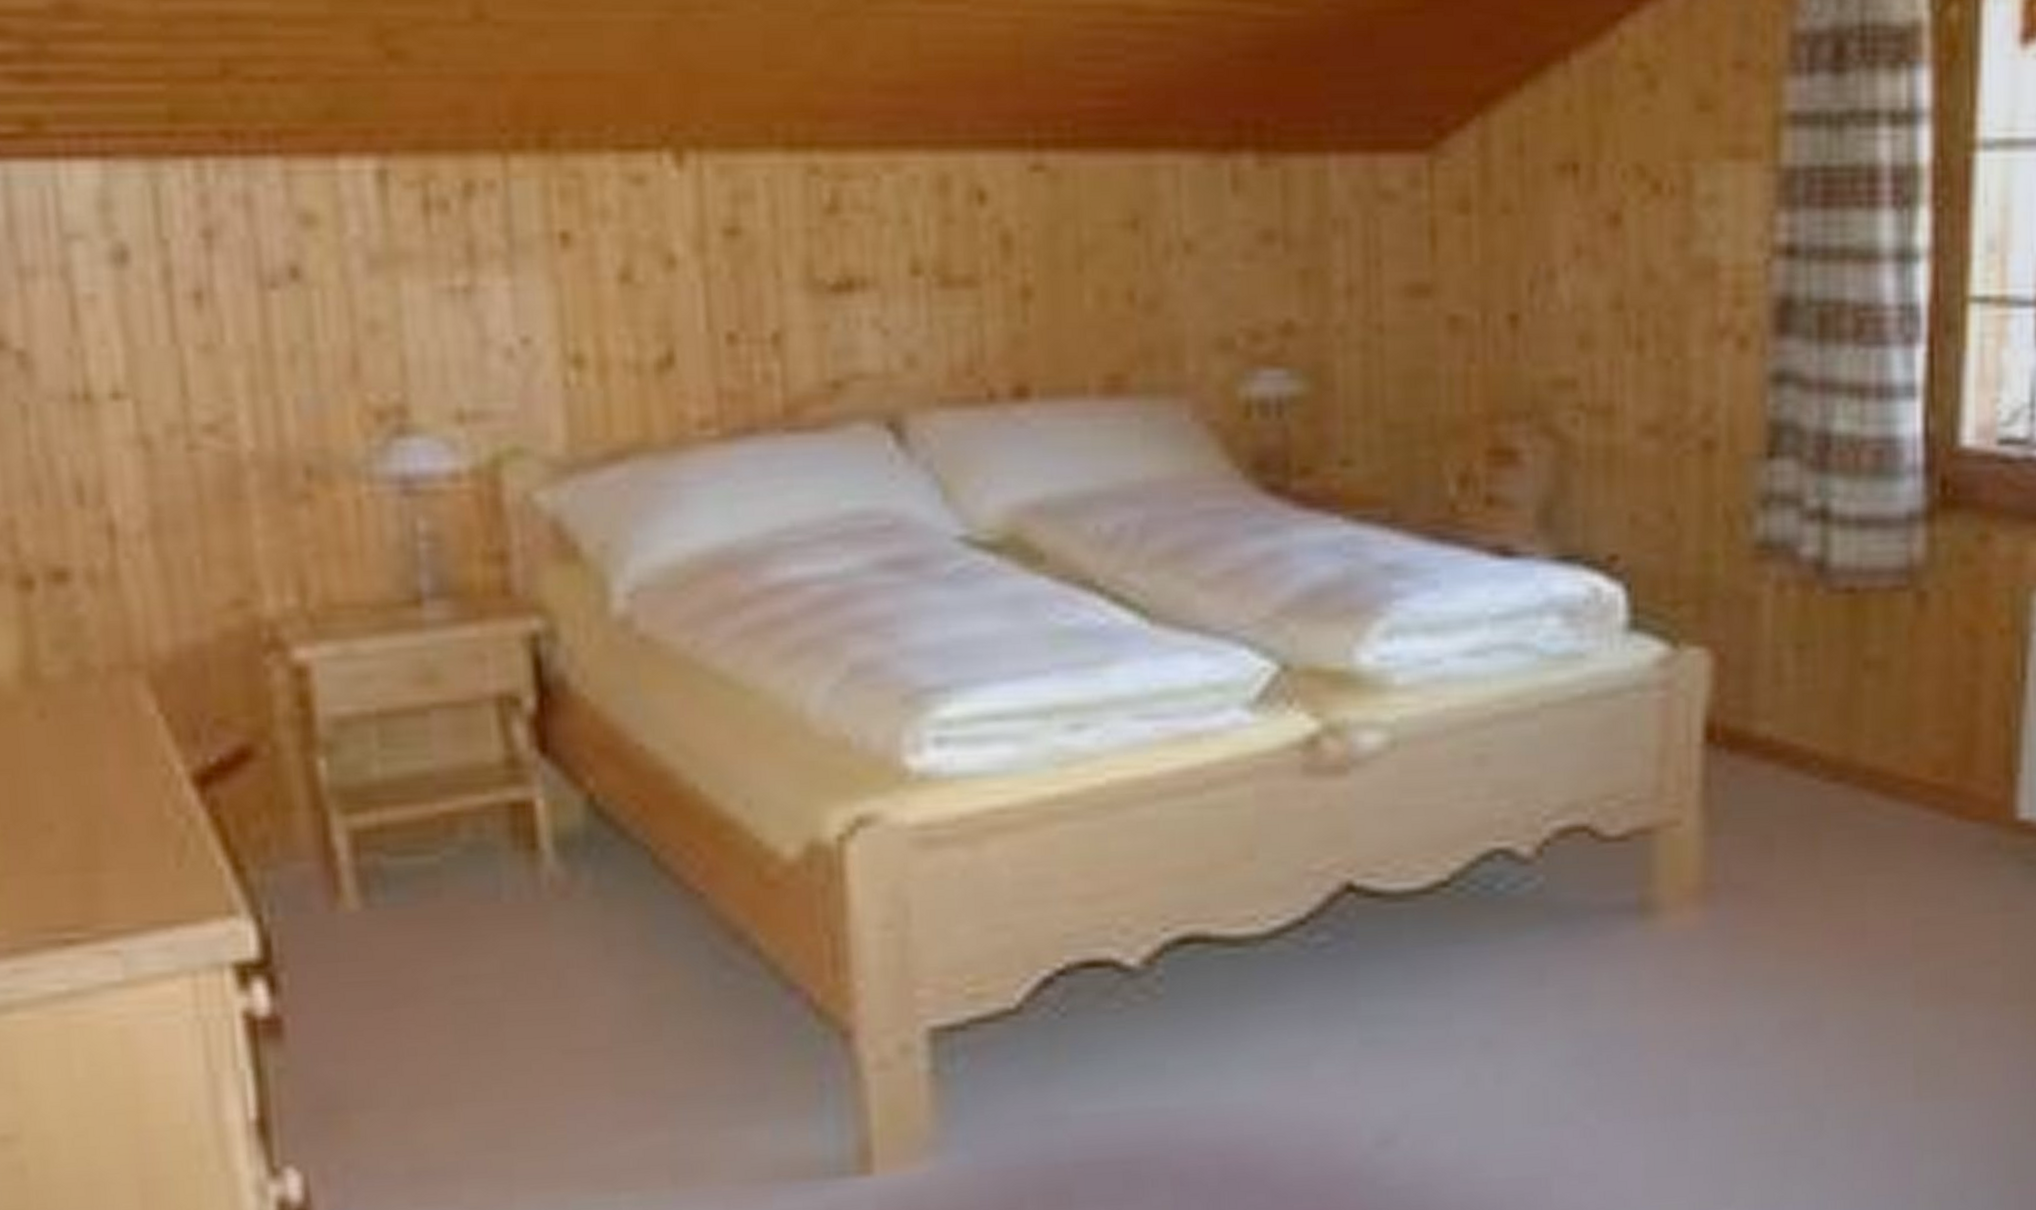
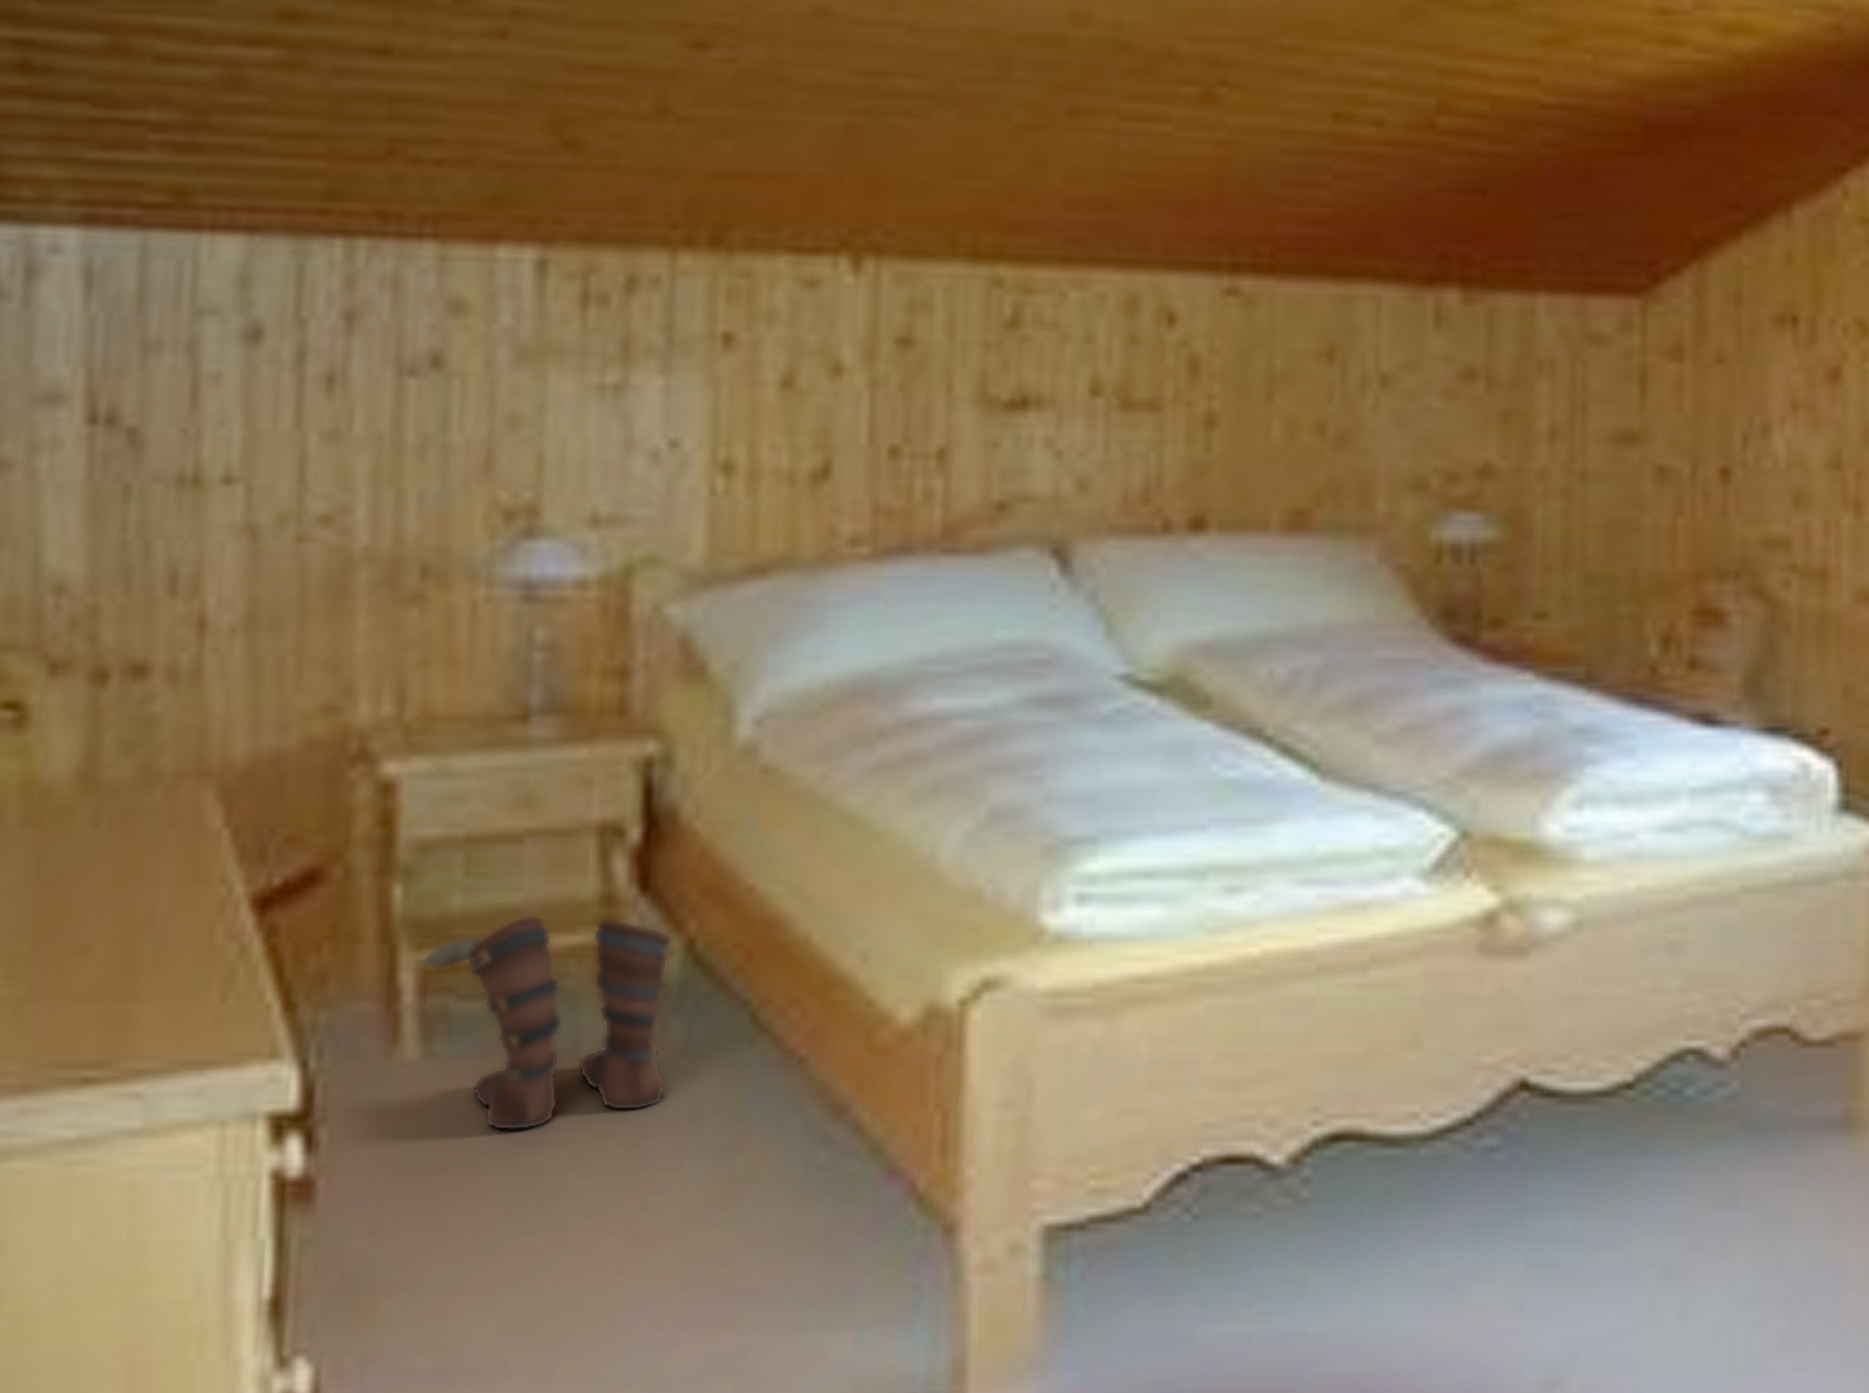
boots: none [349,777,584,970] -> present [419,914,676,1133]

